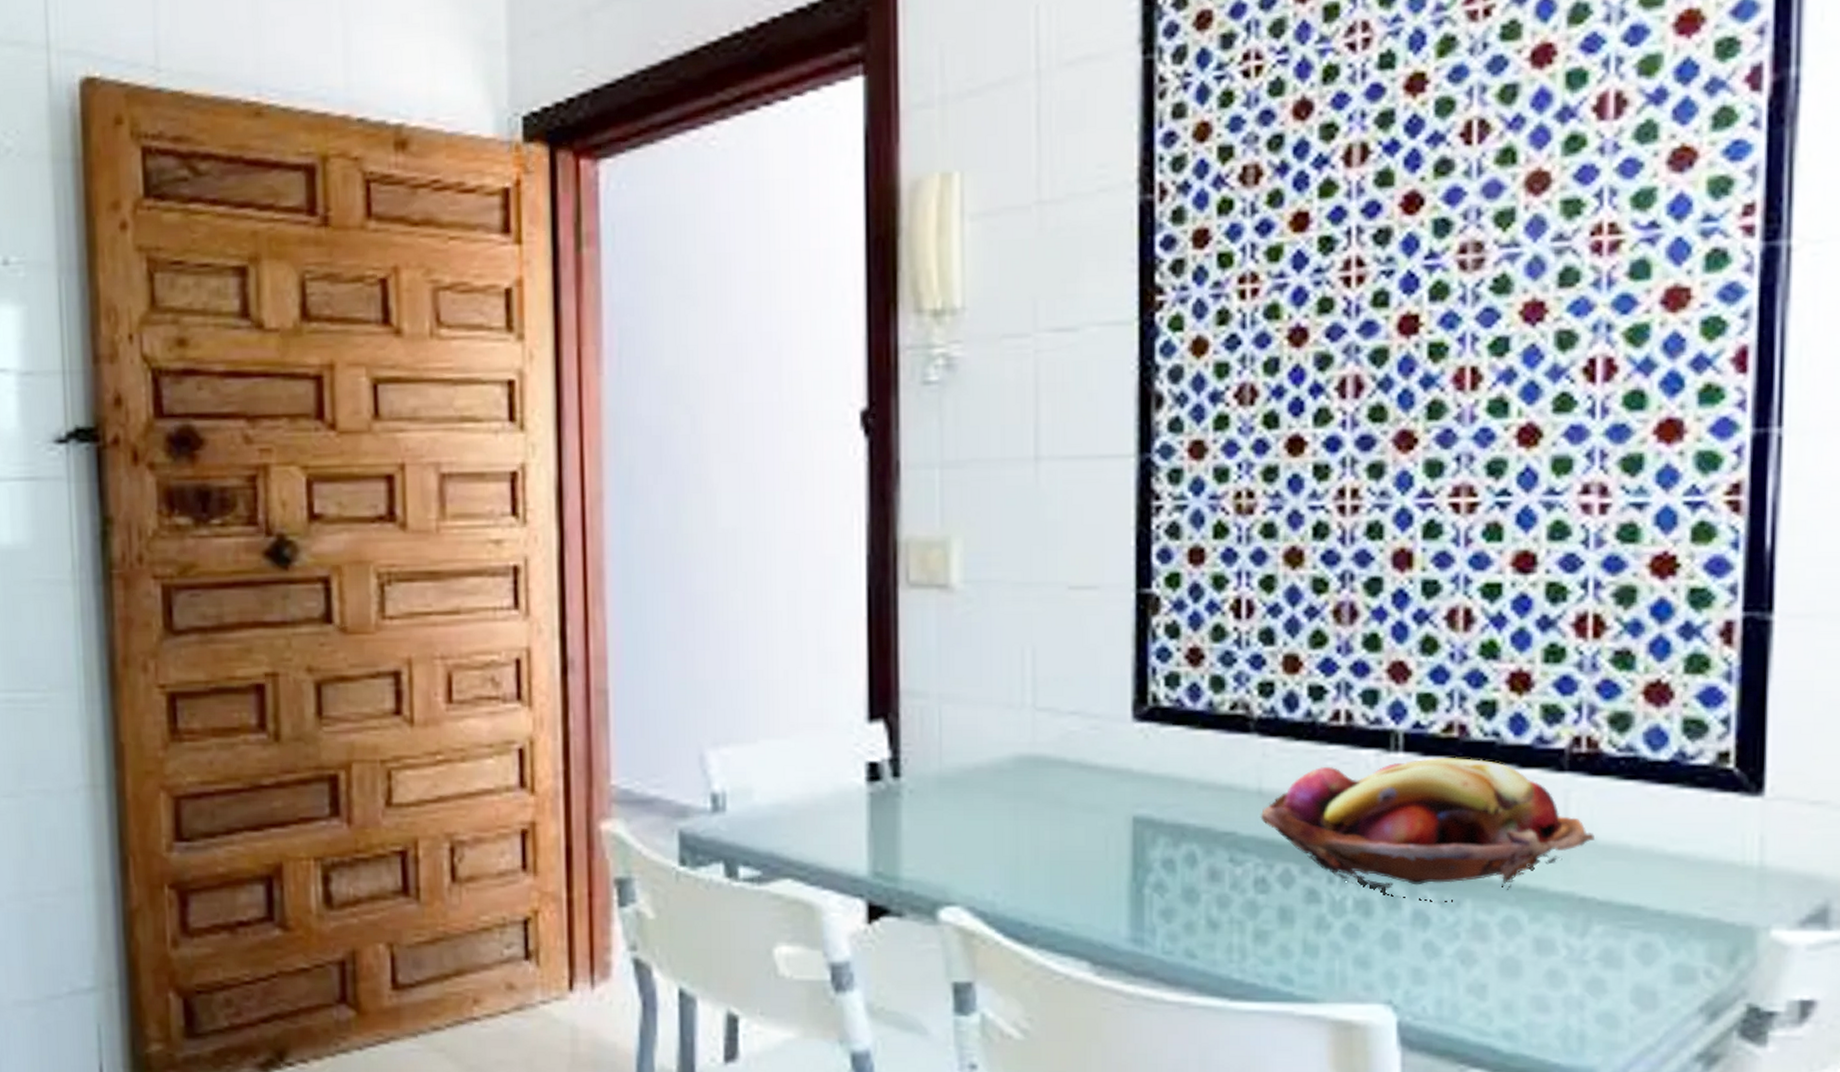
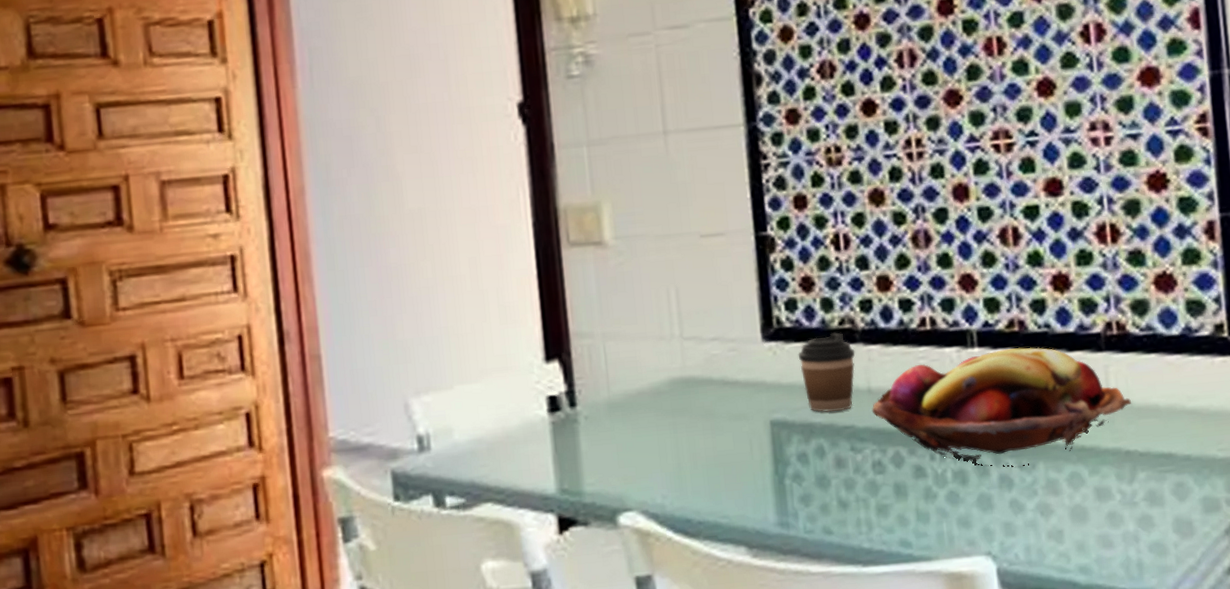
coffee cup: none [1175,718,1247,814] -> present [798,332,855,413]

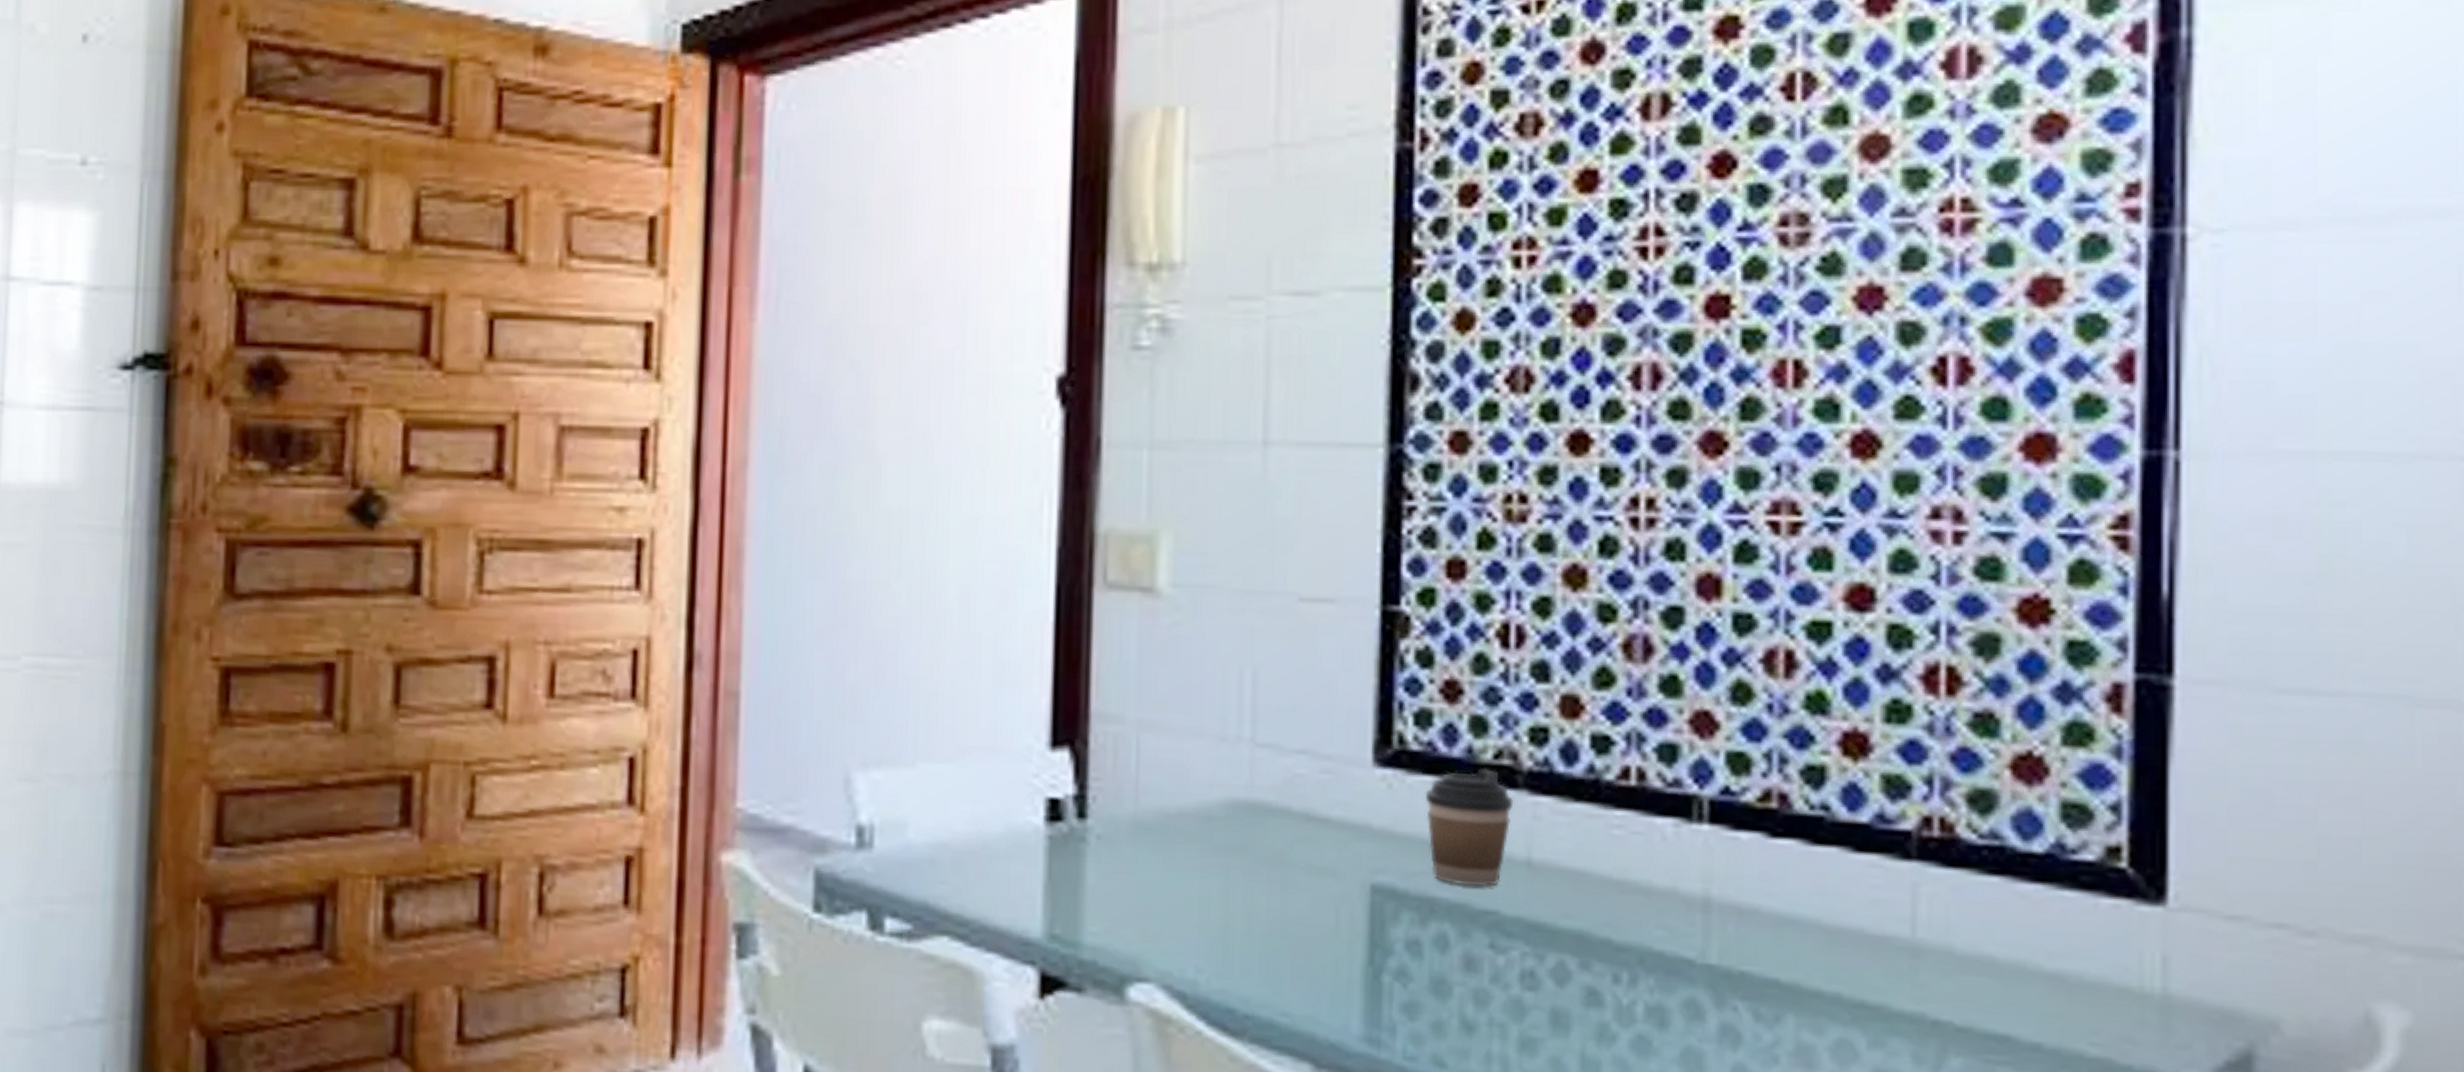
fruit basket: present [871,347,1131,467] -> none [1529,833,1951,1017]

